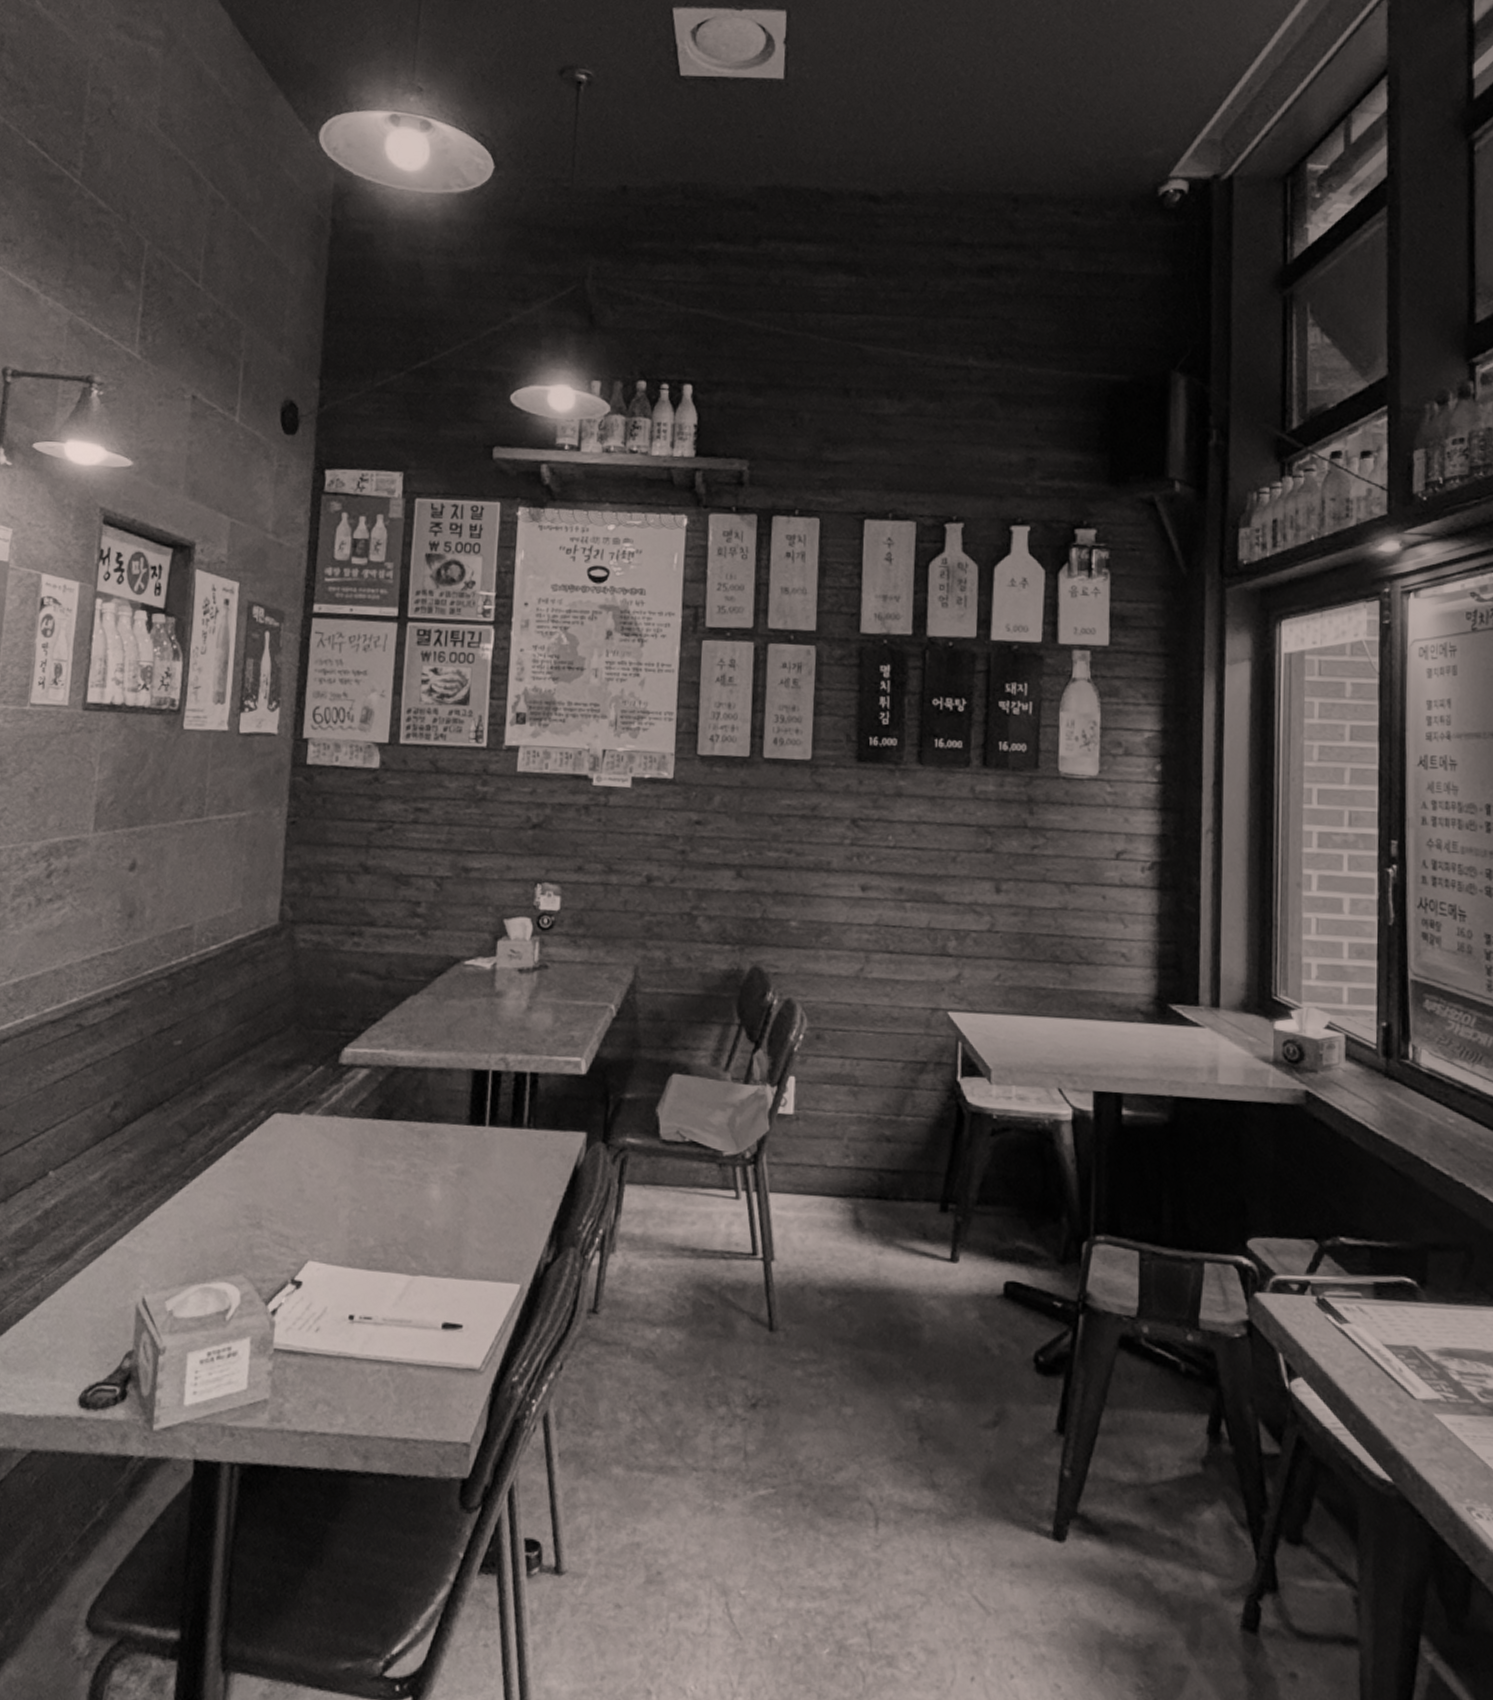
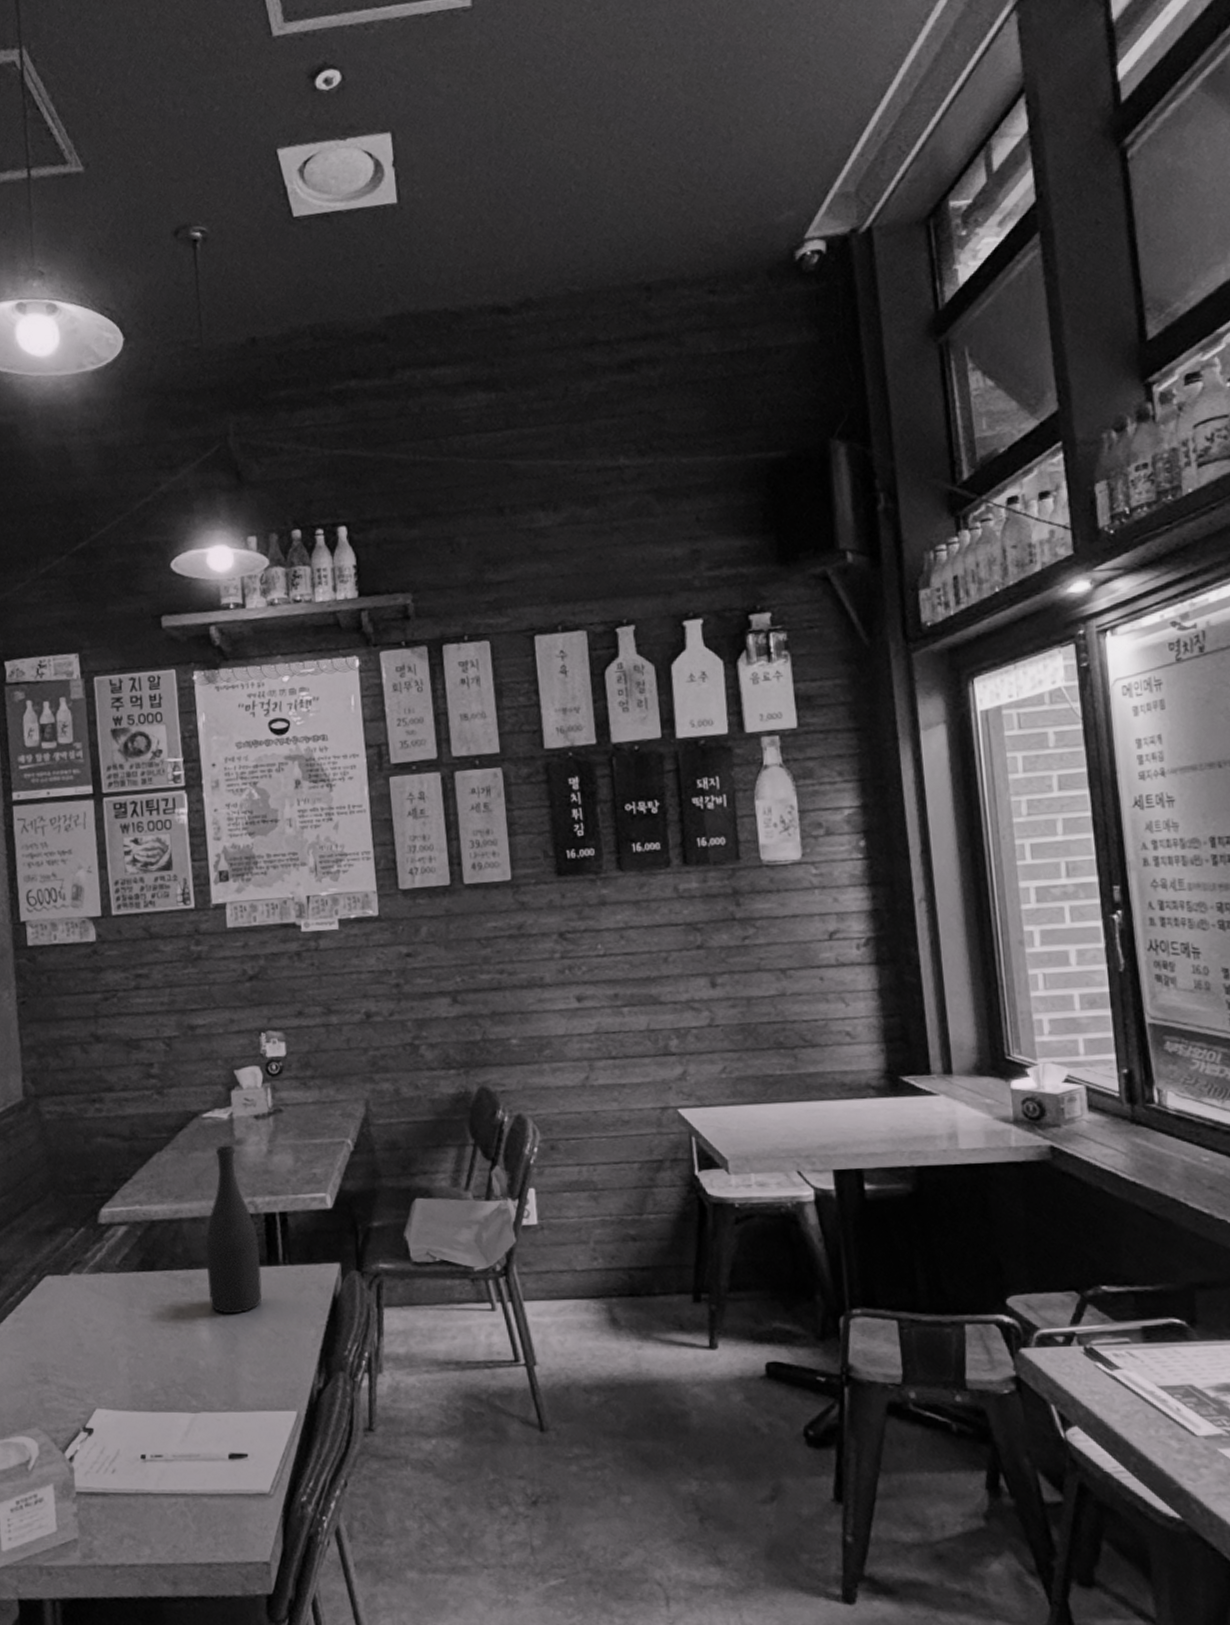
bottle: none [444,996,506,1175] -> present [205,1145,262,1314]

